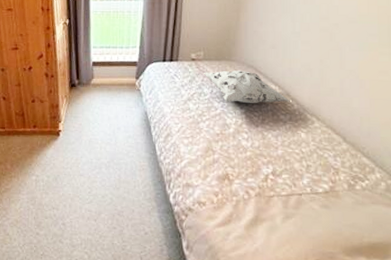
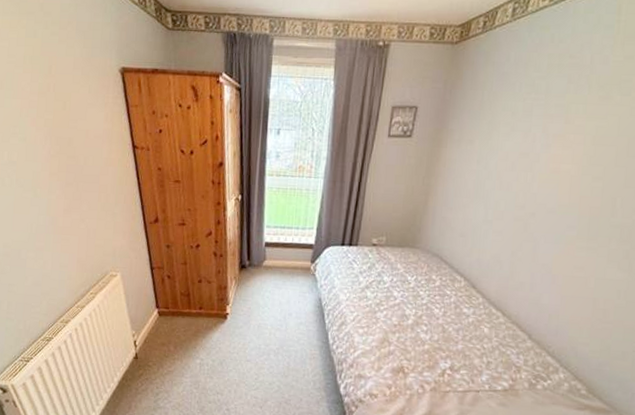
decorative pillow: present [203,70,290,104] -> none [383,258,476,295]

